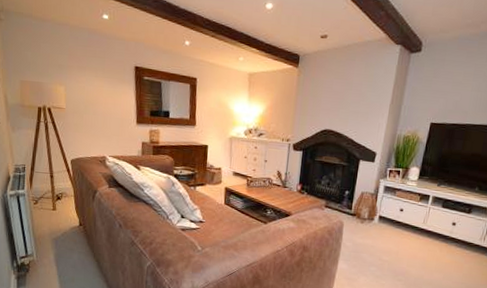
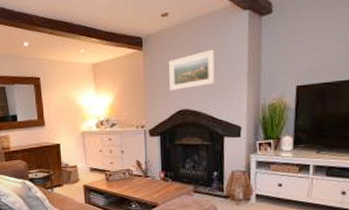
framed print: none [318,77,365,111] -> present [169,49,216,90]

